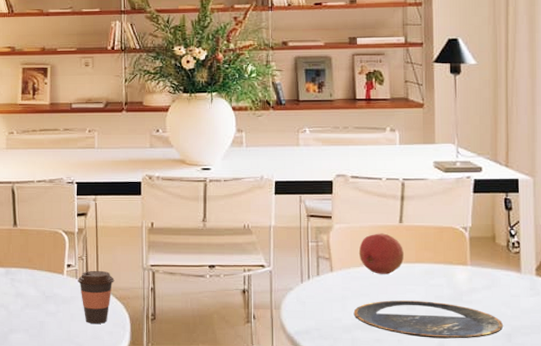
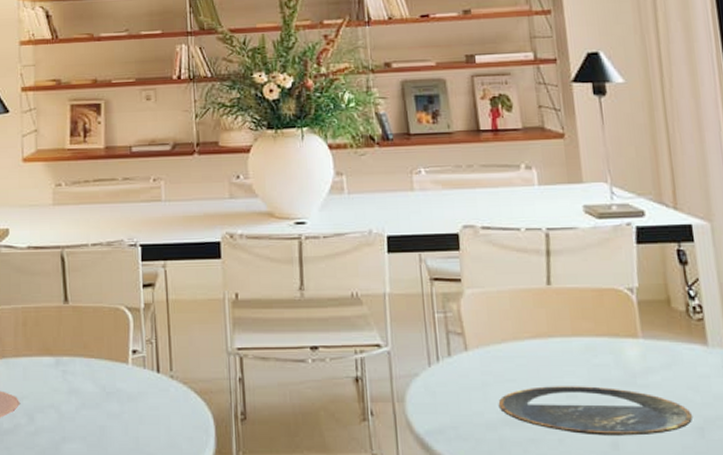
coffee cup: present [77,270,115,324] -> none [146,357,192,427]
fruit: present [358,233,404,274] -> none [498,299,557,352]

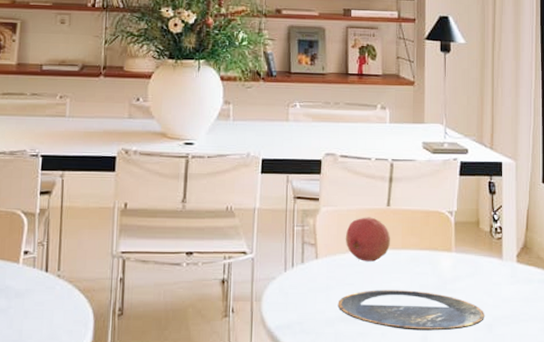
fruit: none [498,299,557,352] -> present [345,217,390,262]

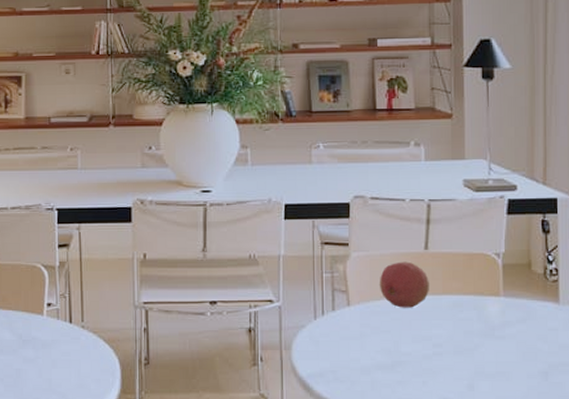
plate: present [337,290,486,331] -> none [373,337,540,379]

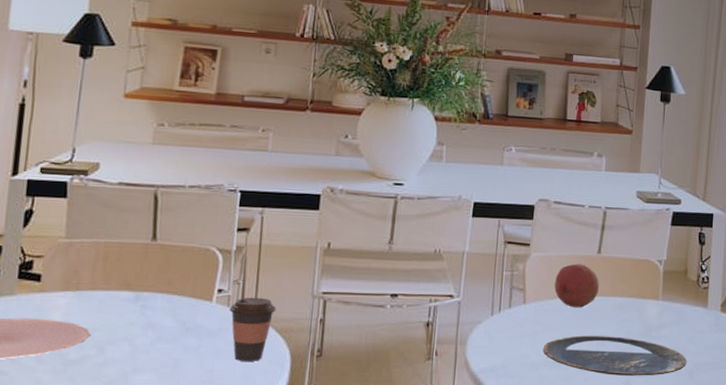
coffee cup: none [59,309,102,370] -> present [229,297,276,361]
plate: none [373,337,540,379] -> present [543,335,687,376]

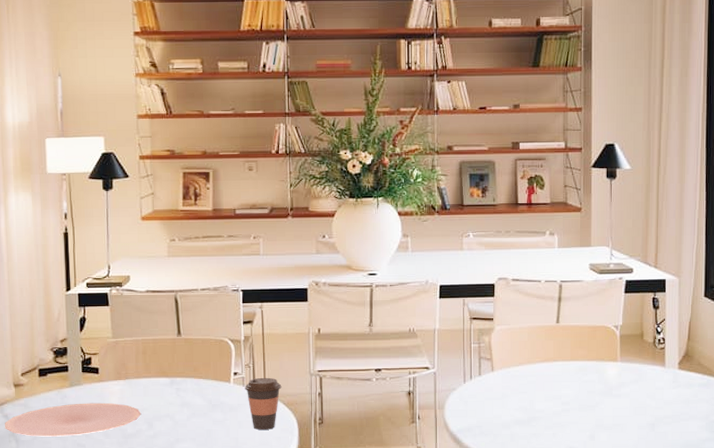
plate: present [543,335,687,376] -> none [512,396,649,431]
fruit: present [554,263,599,308] -> none [518,333,560,372]

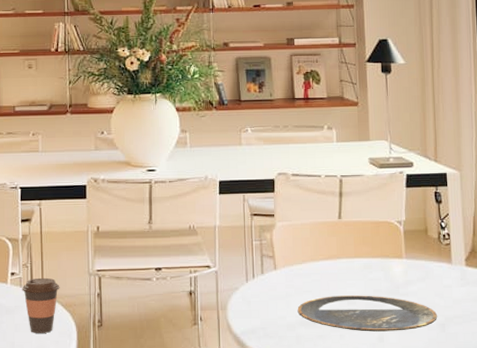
plate: none [512,396,649,431] -> present [297,295,438,332]

